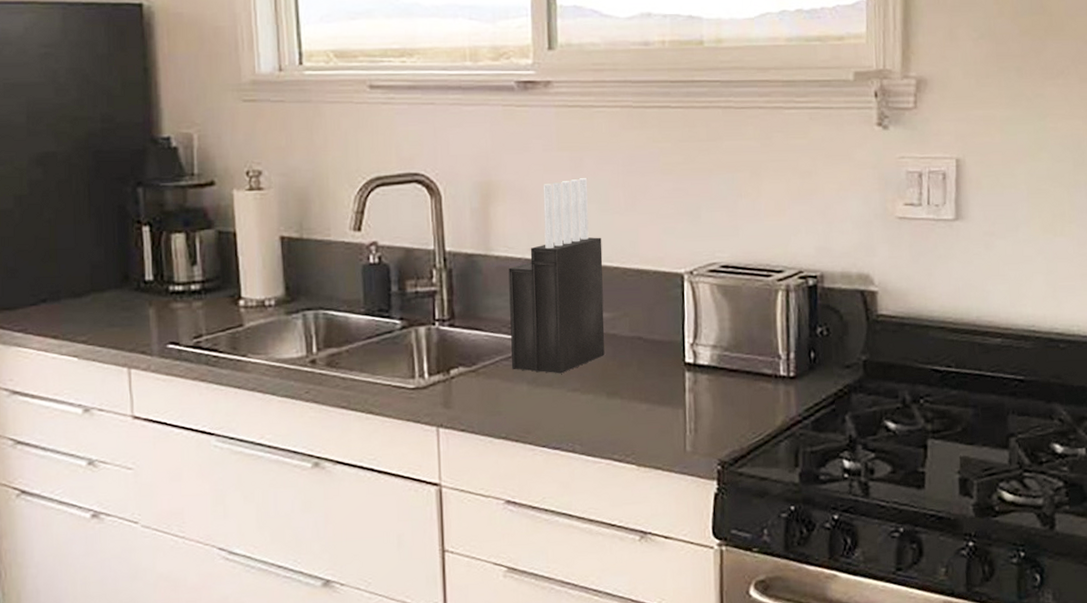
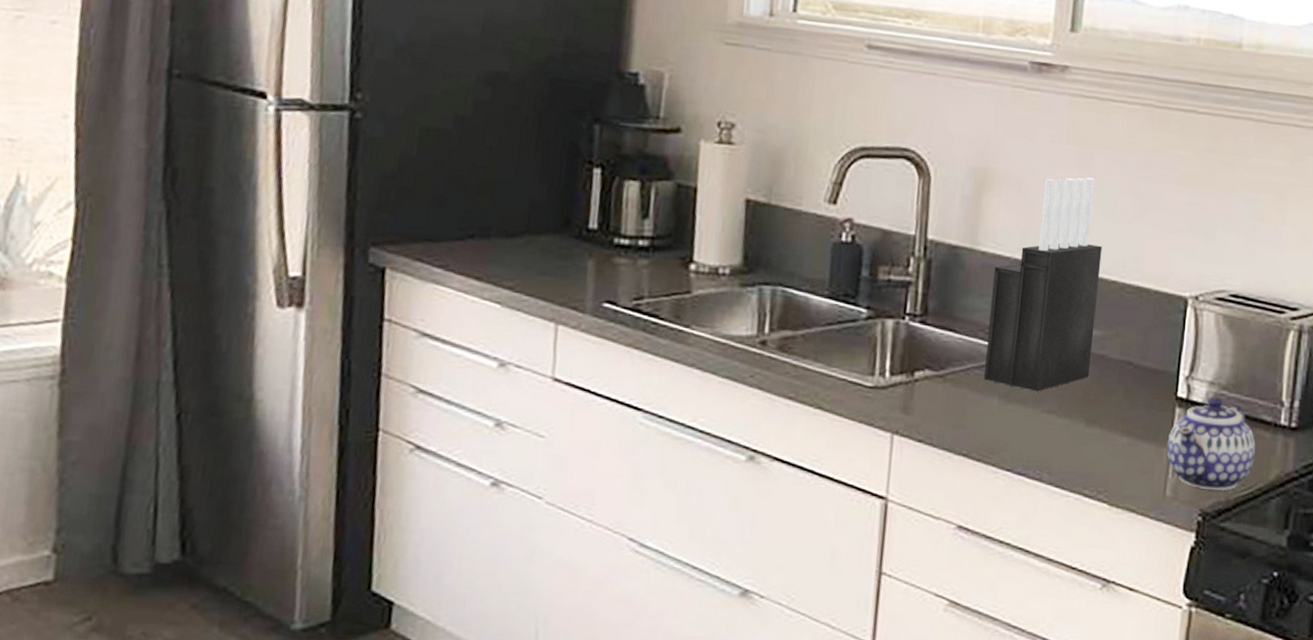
teapot: none [681,358,761,441] -> present [1166,397,1256,490]

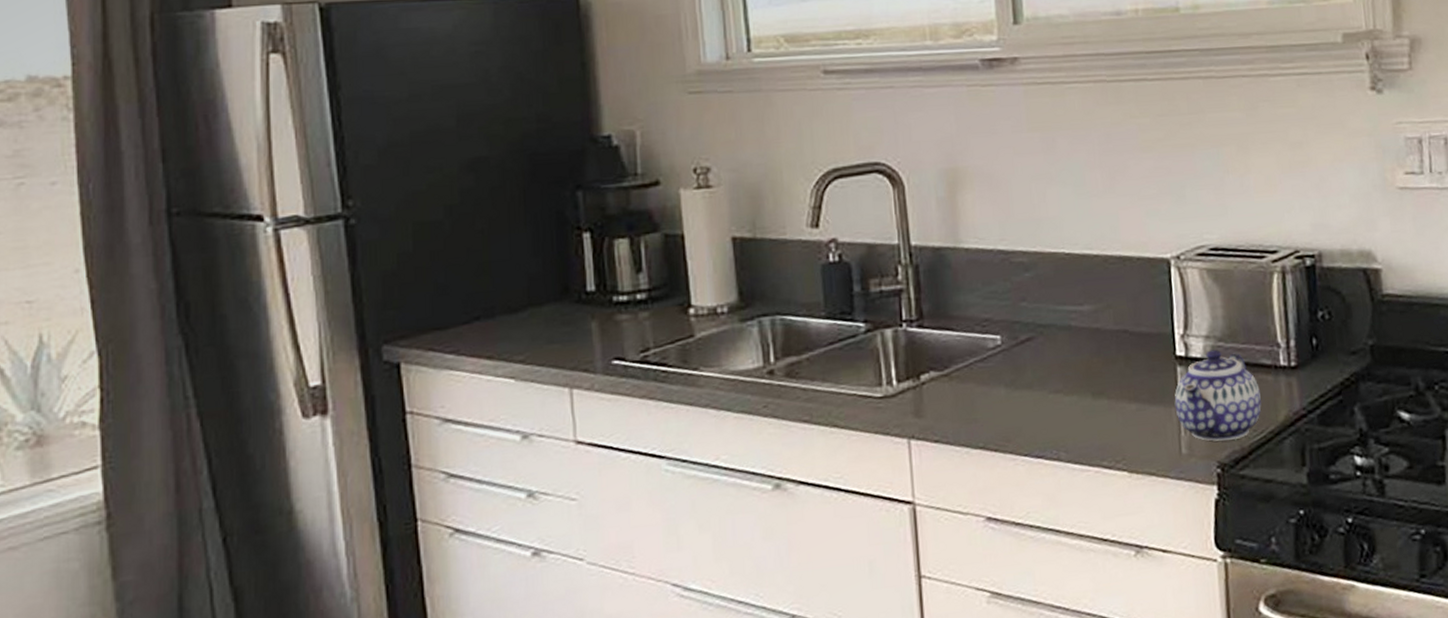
knife block: present [983,177,1102,392] -> none [980,160,1088,375]

